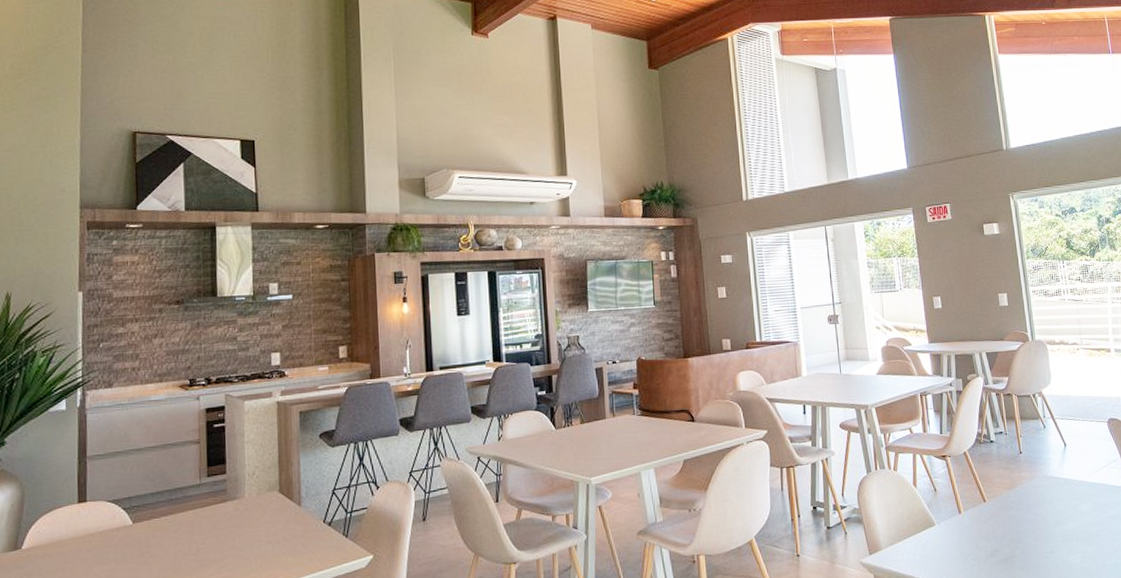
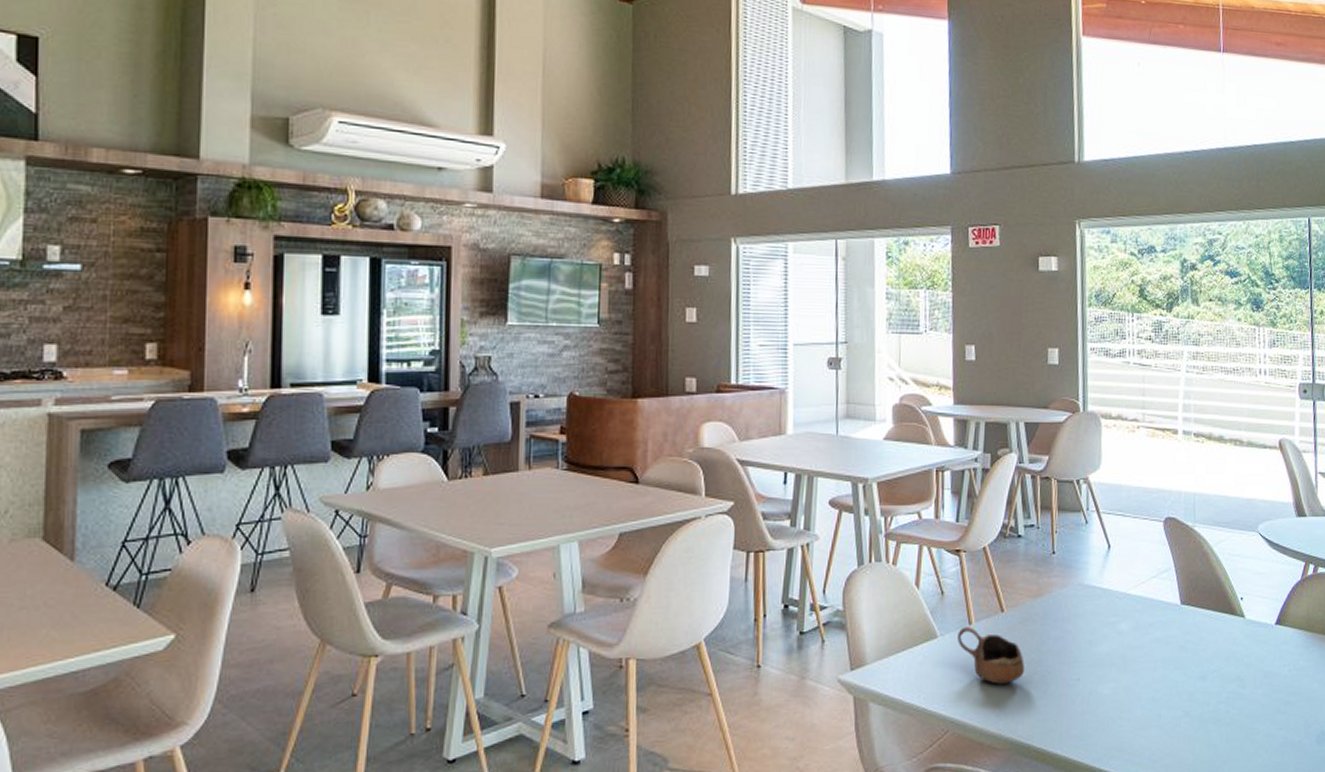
cup: none [951,515,1007,560] -> present [957,627,1024,684]

